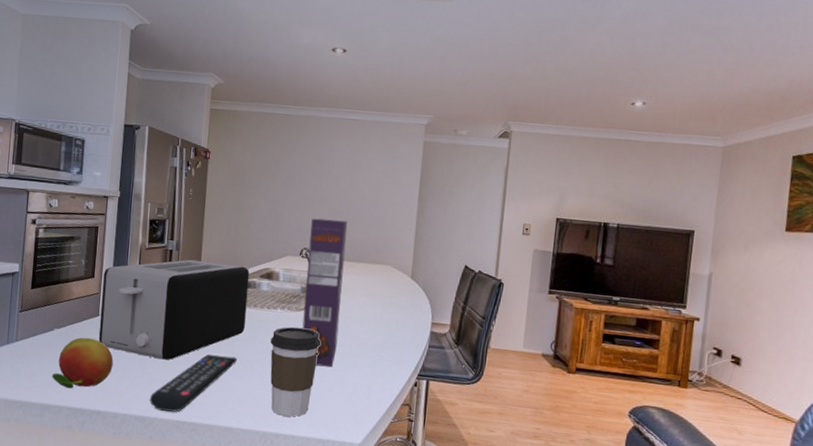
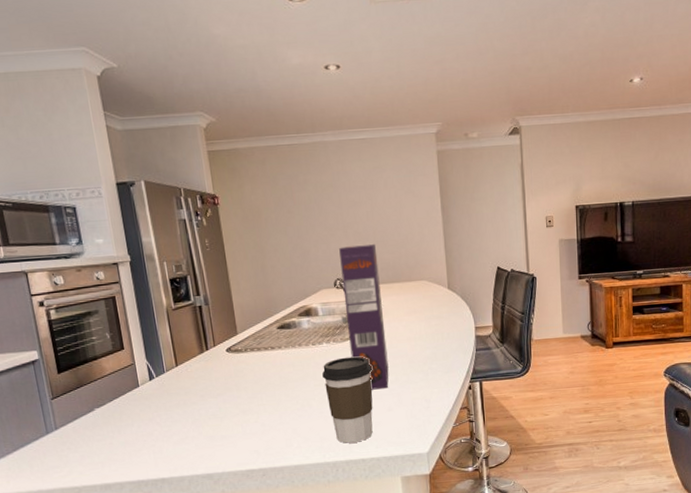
fruit: present [52,337,113,389] -> none [104,410,167,464]
toaster: present [98,259,250,360] -> none [133,308,294,417]
remote control: present [149,353,237,412] -> none [212,398,293,464]

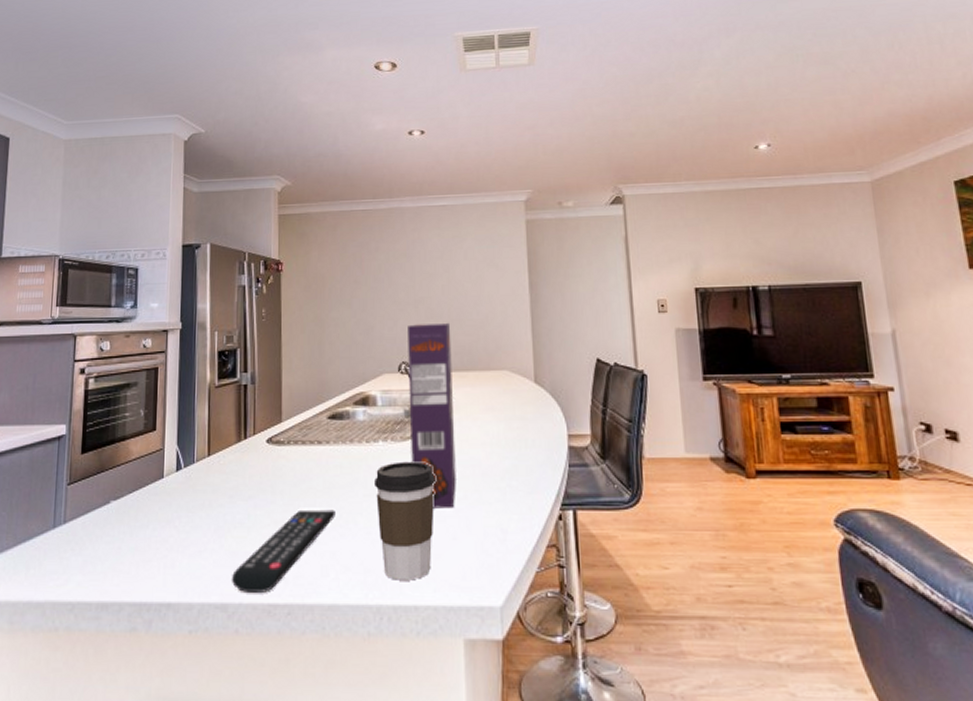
remote control: none [212,398,293,464] -> present [231,509,335,593]

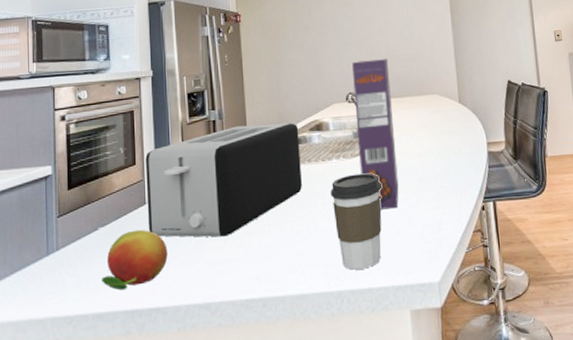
fruit: none [109,507,184,578] -> present [102,229,168,291]
toaster: none [164,393,341,525] -> present [145,123,302,237]
remote control: present [231,509,335,593] -> none [212,218,299,292]

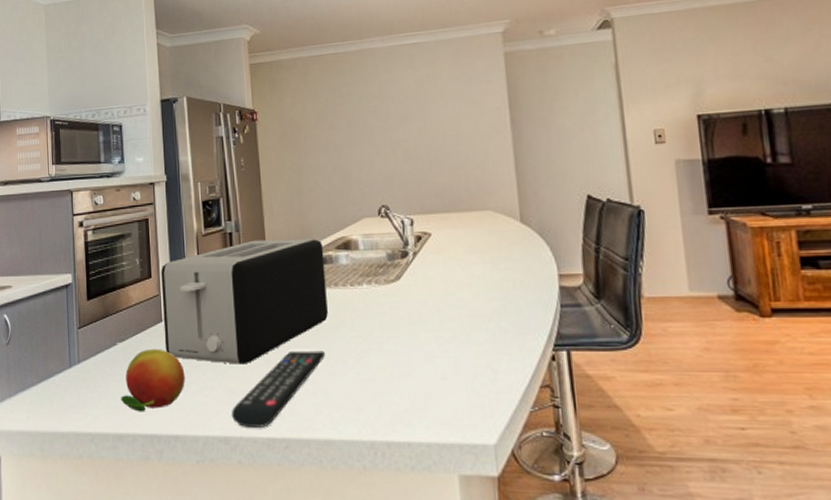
remote control: none [212,218,299,292] -> present [231,350,325,428]
coffee cup: present [331,173,382,270] -> none [361,303,423,418]
cereal box: present [352,58,399,210] -> none [385,163,444,349]

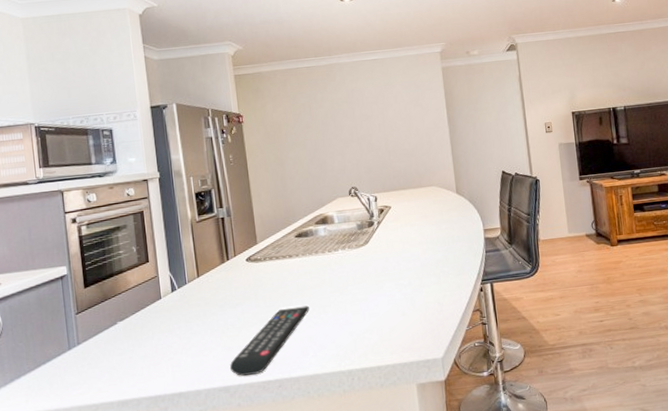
fruit: present [121,348,185,412] -> none [123,322,186,379]
toaster: present [161,239,328,365] -> none [158,217,311,328]

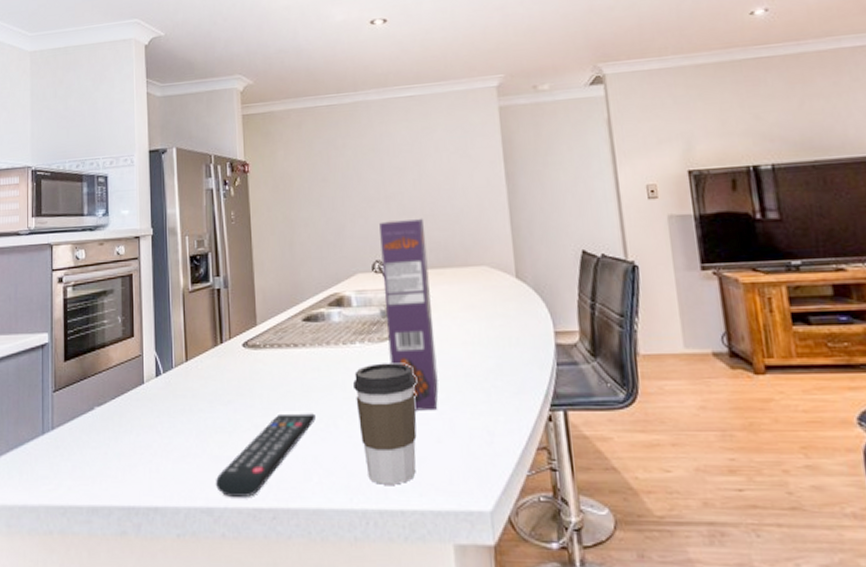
coffee cup: none [338,262,388,351] -> present [353,363,417,485]
cereal box: none [354,153,402,295] -> present [379,218,438,411]

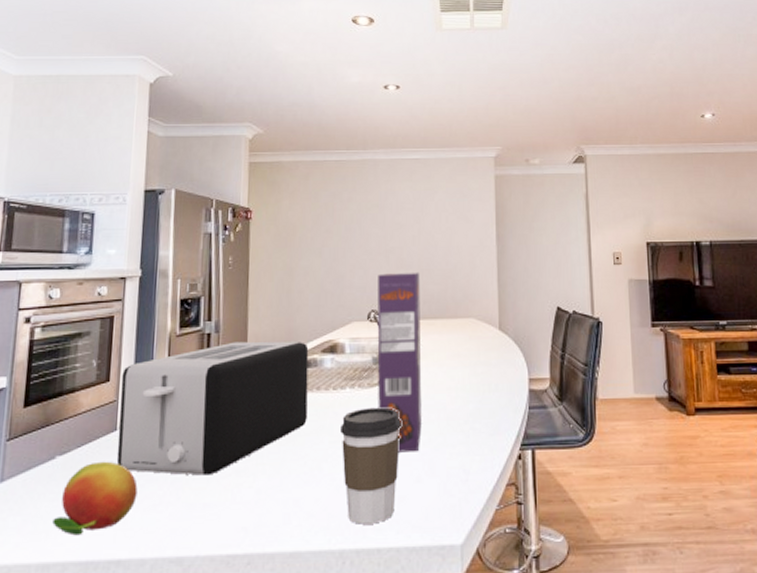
fruit: none [97,413,167,482] -> present [52,461,138,536]
toaster: none [144,295,319,429] -> present [116,341,309,476]
remote control: present [215,413,316,497] -> none [187,457,300,544]

